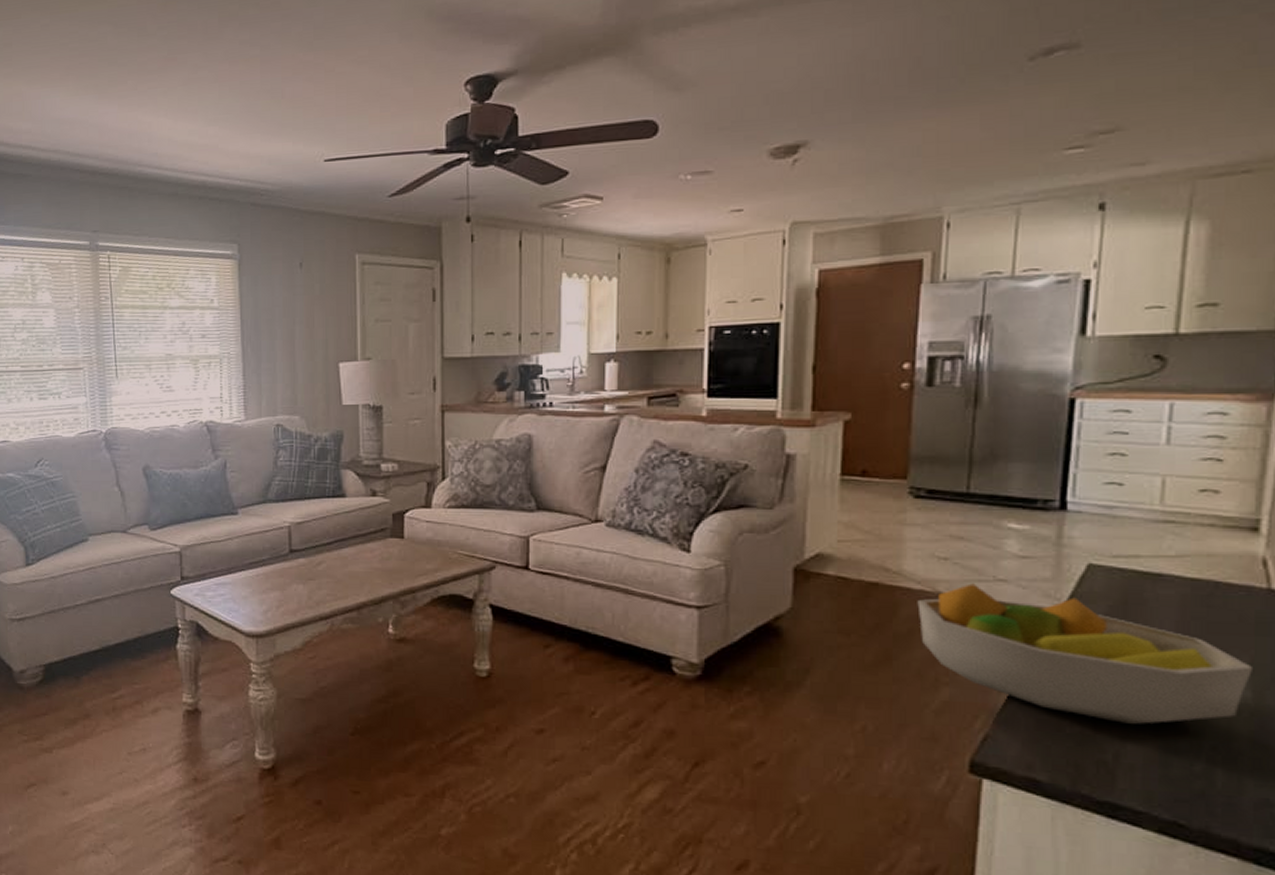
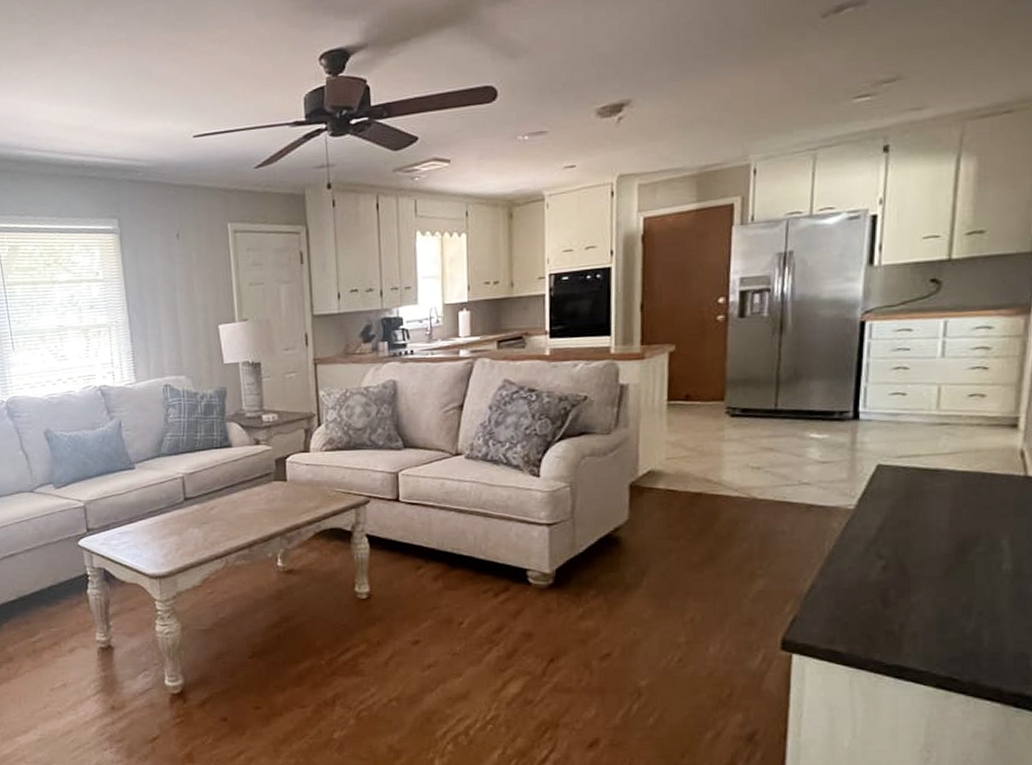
fruit bowl: present [917,583,1252,724] -> none [735,488,1012,598]

